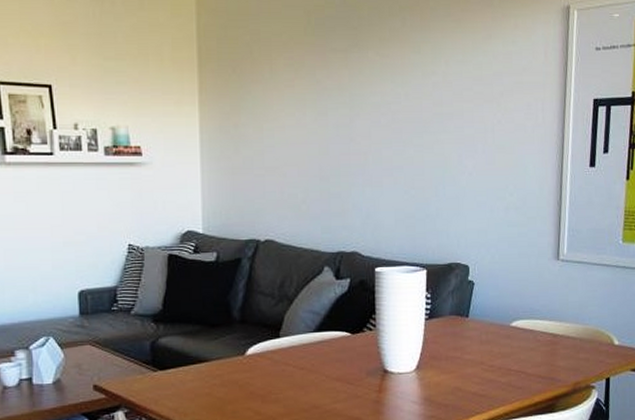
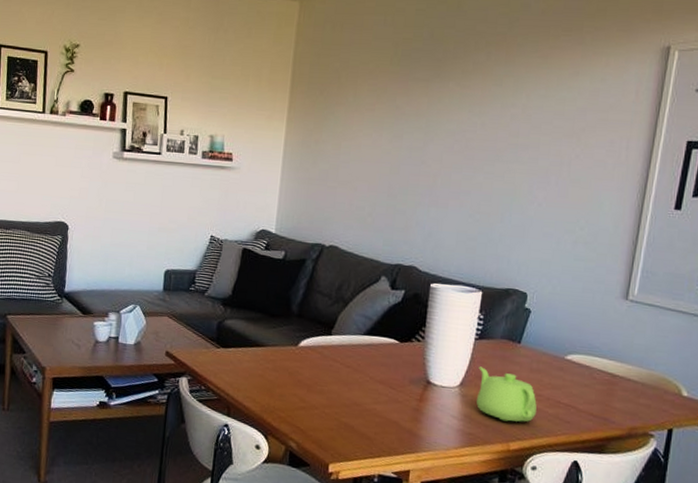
teapot: none [432,346,490,398] -> present [477,366,537,422]

